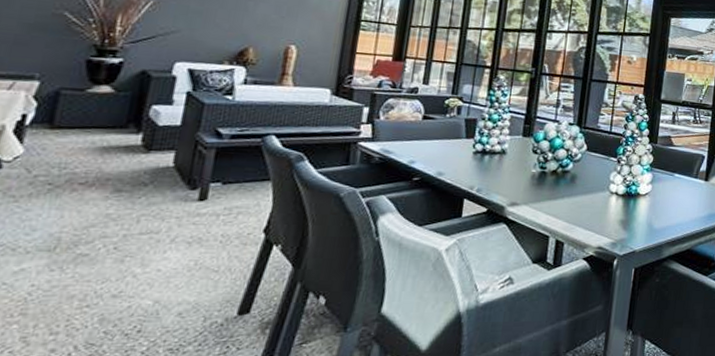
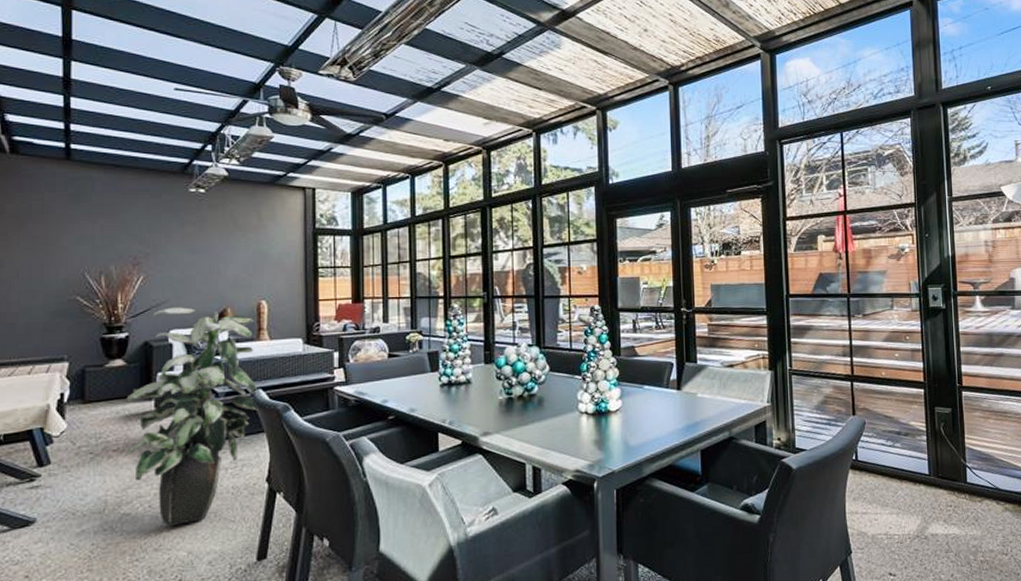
indoor plant: none [93,38,279,272] -> present [124,307,258,527]

